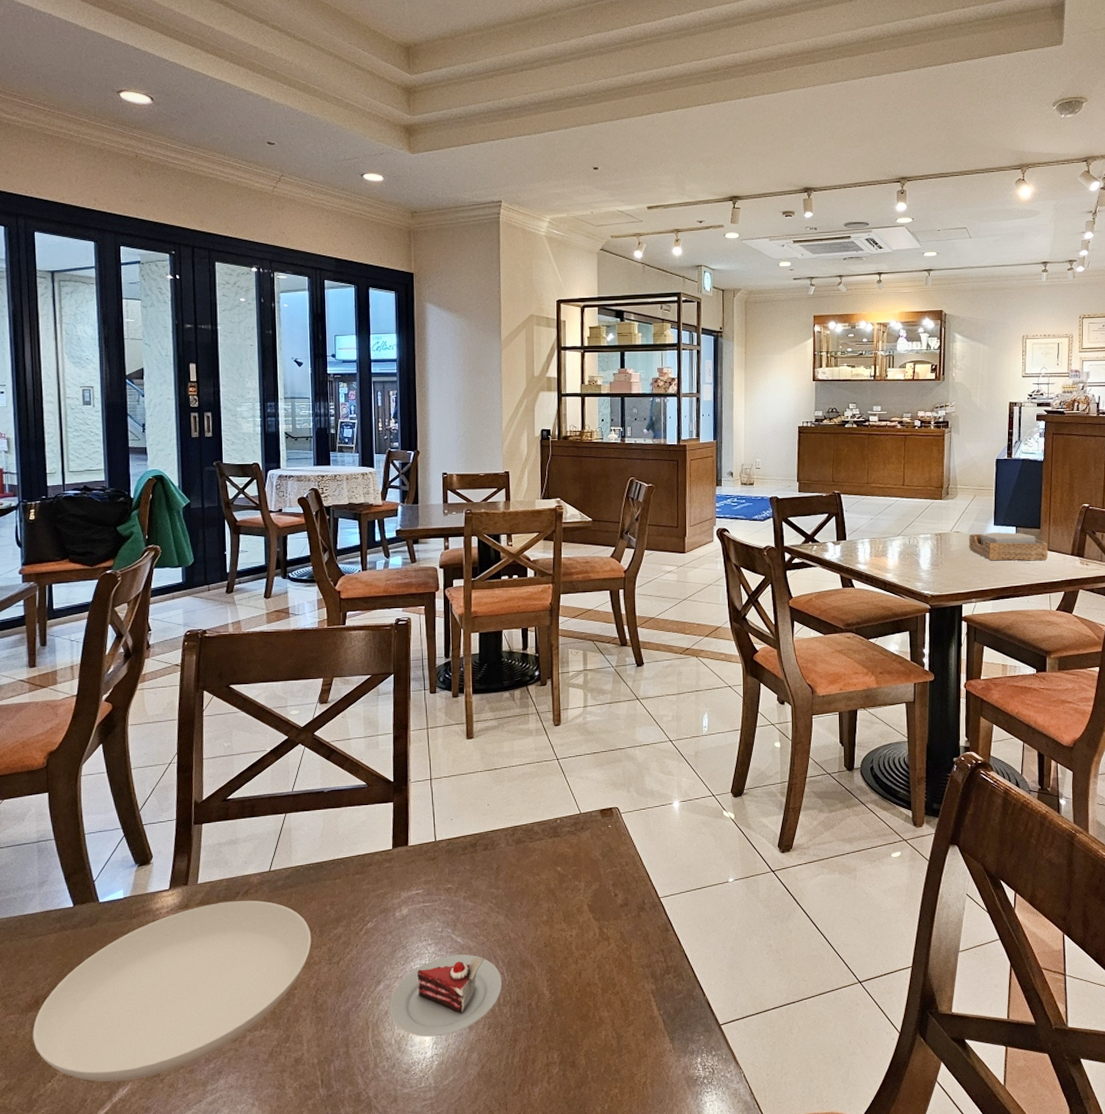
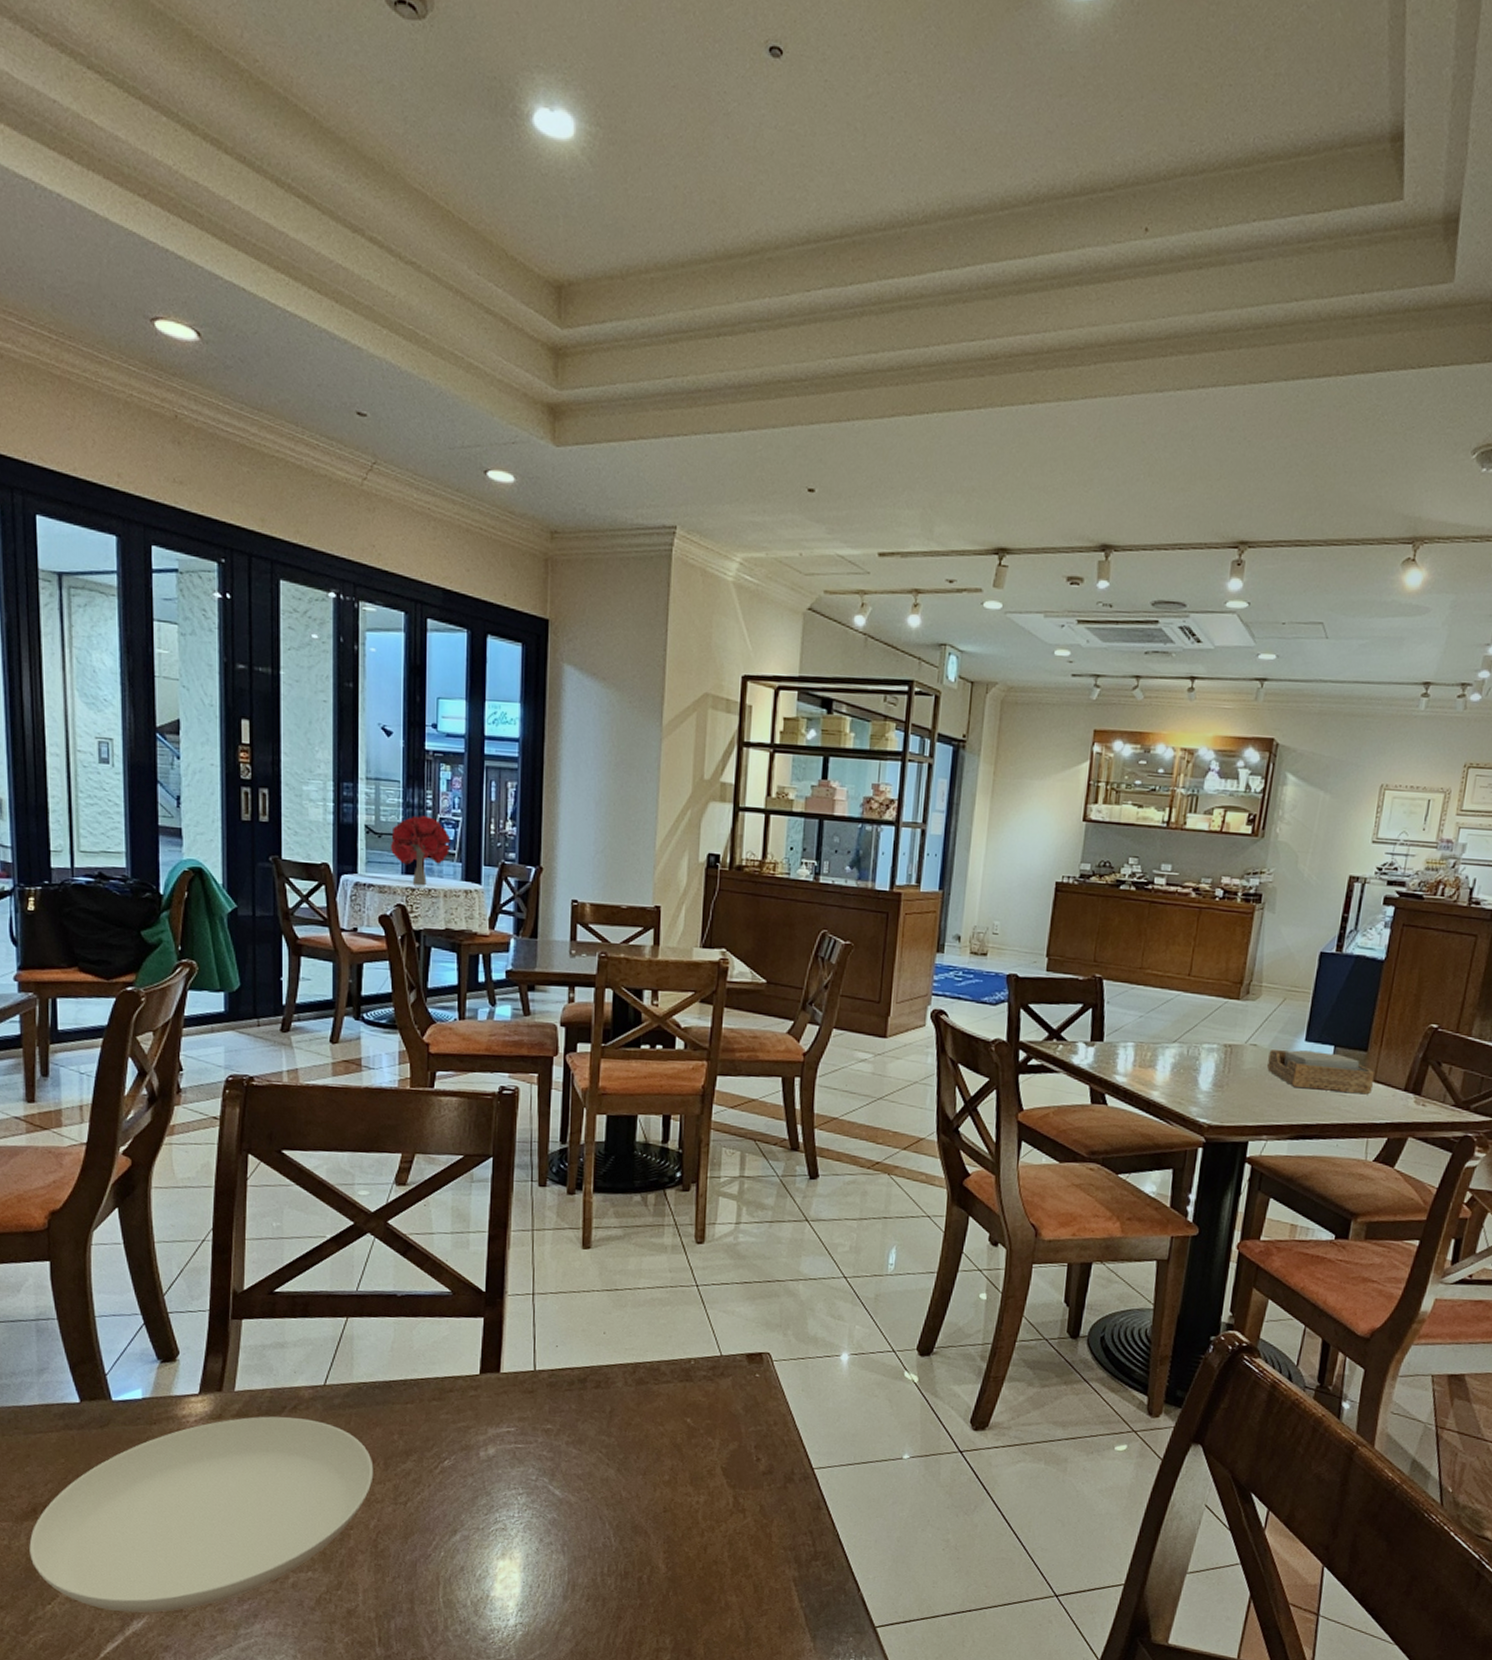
bouquet: none [305,422,350,473] -> present [391,815,451,886]
cake slice: present [389,954,503,1037] -> none [466,1509,608,1603]

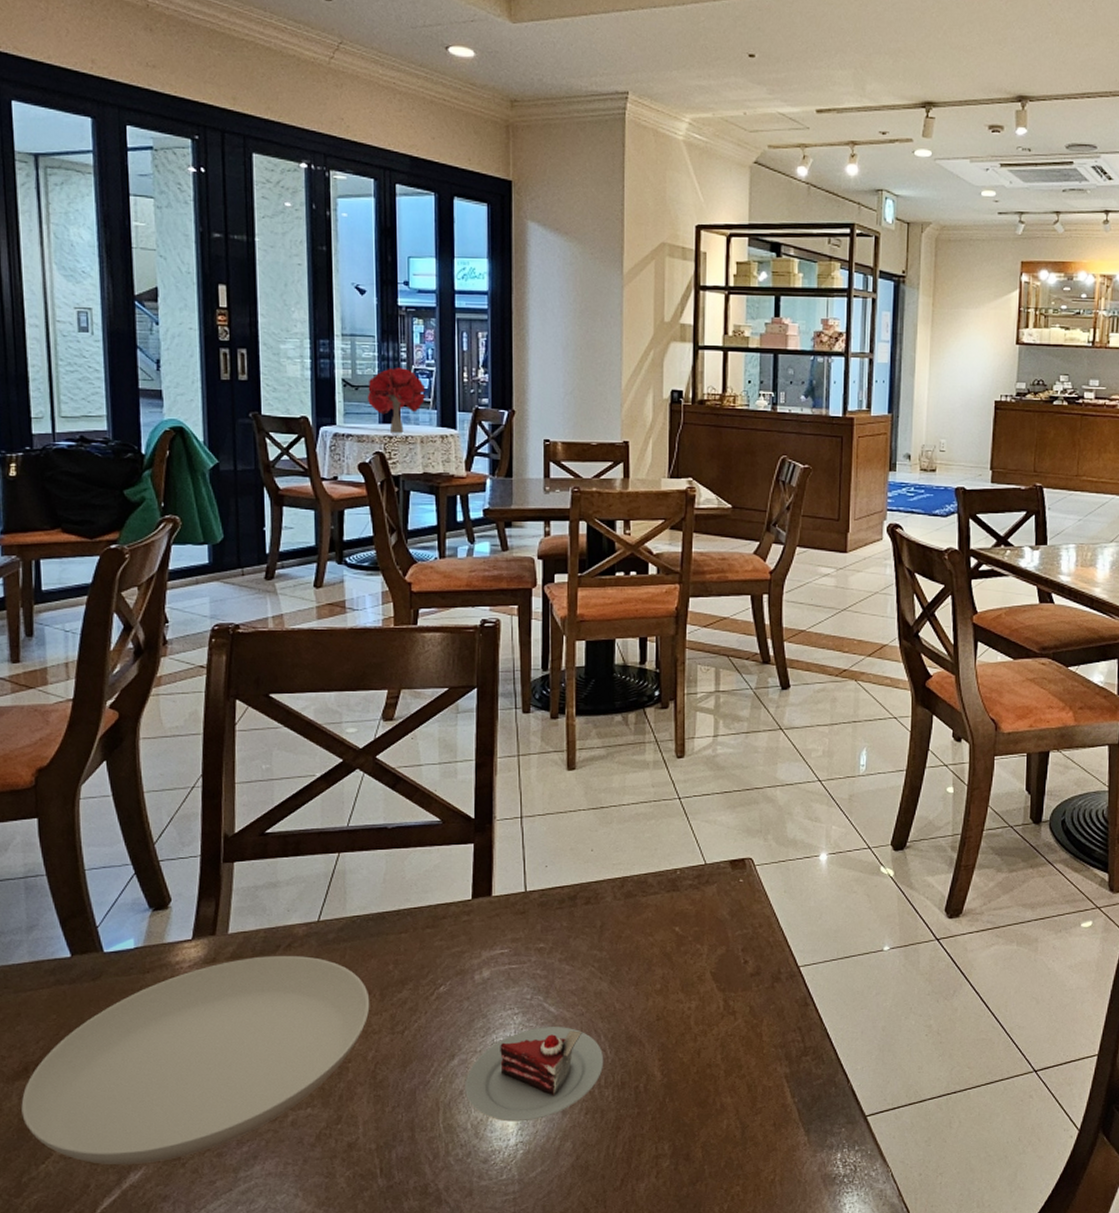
cake slice: none [466,1509,608,1603] -> present [465,1027,604,1122]

